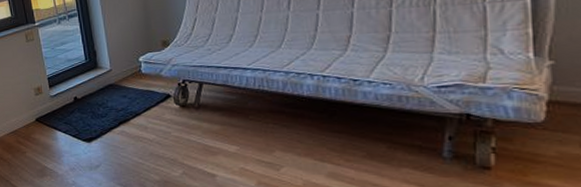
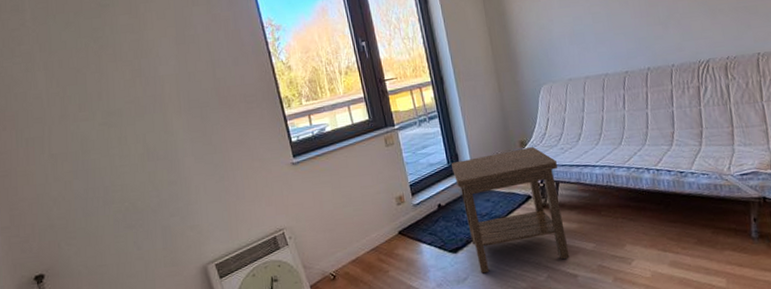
side table: none [89,47,209,163] -> present [451,147,570,274]

